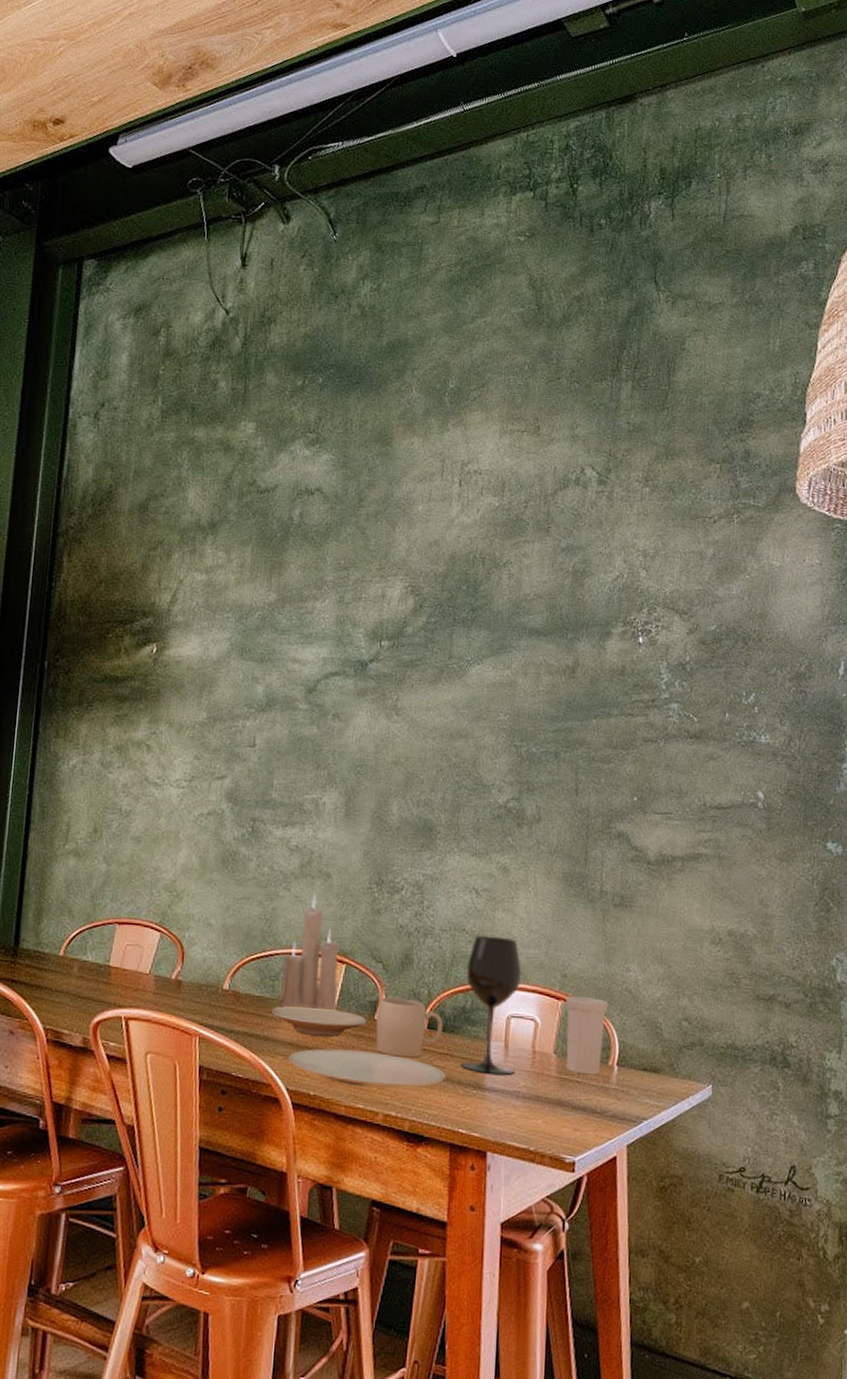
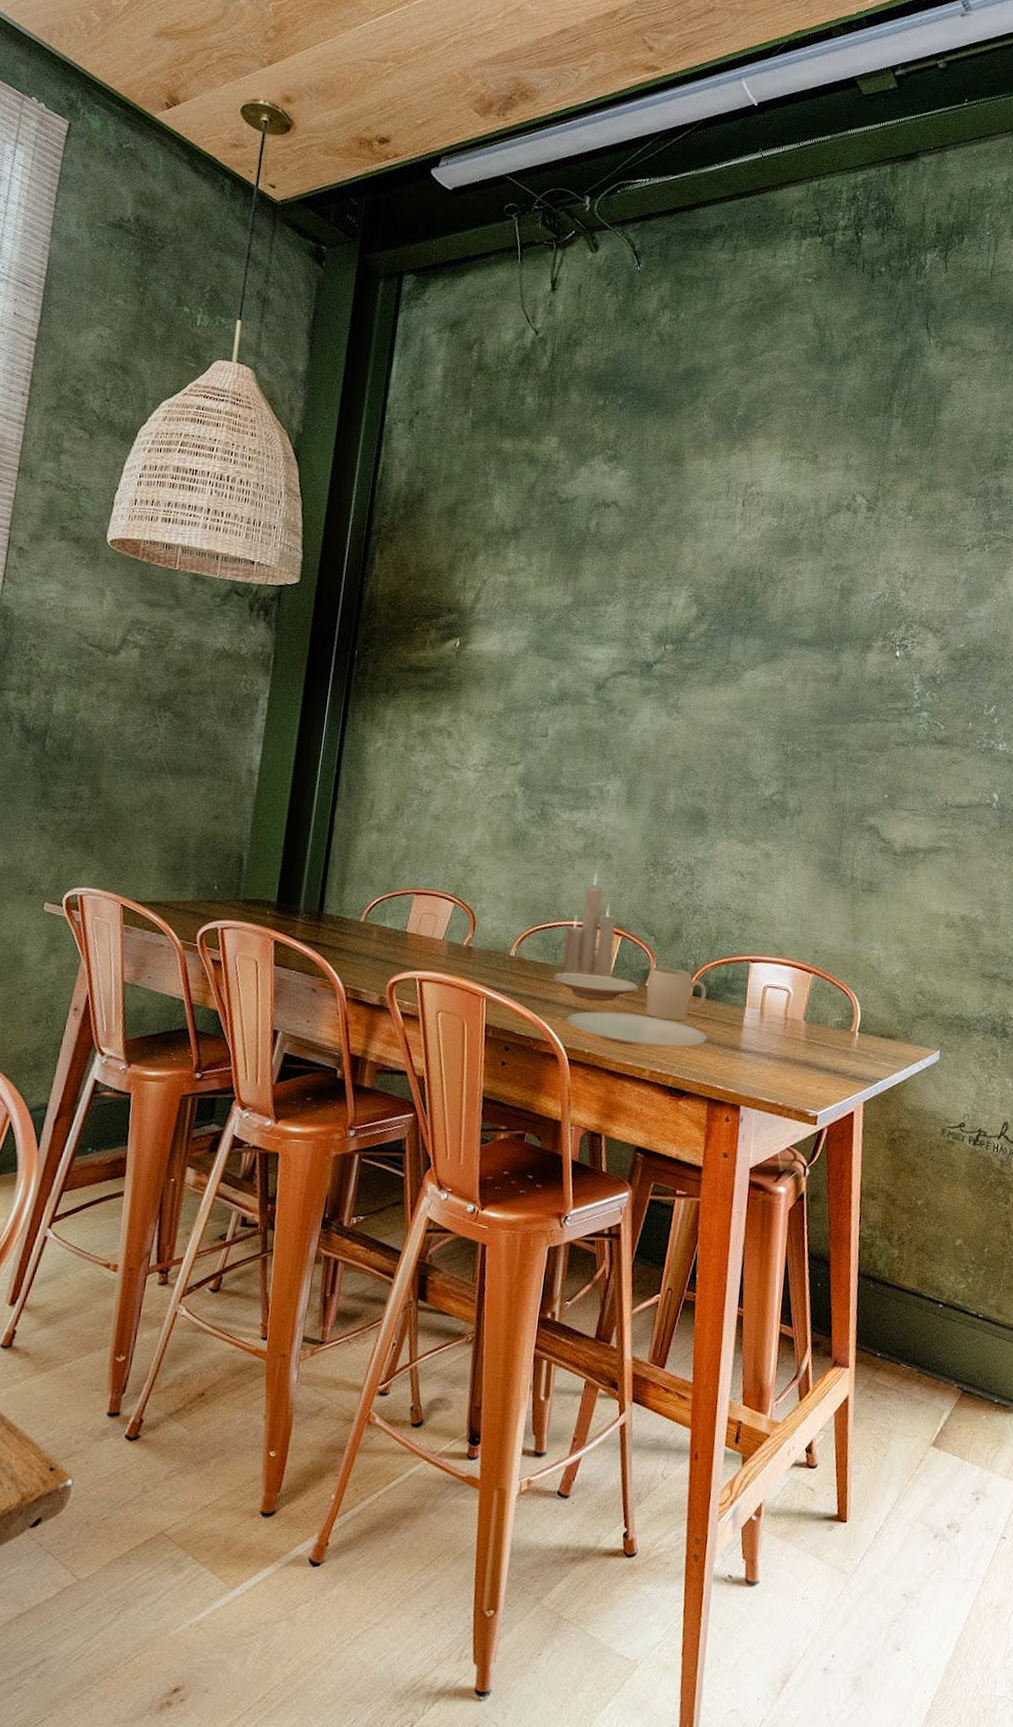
wineglass: present [460,935,522,1075] -> none [720,913,779,1038]
cup: present [566,996,609,1075] -> none [814,970,854,1040]

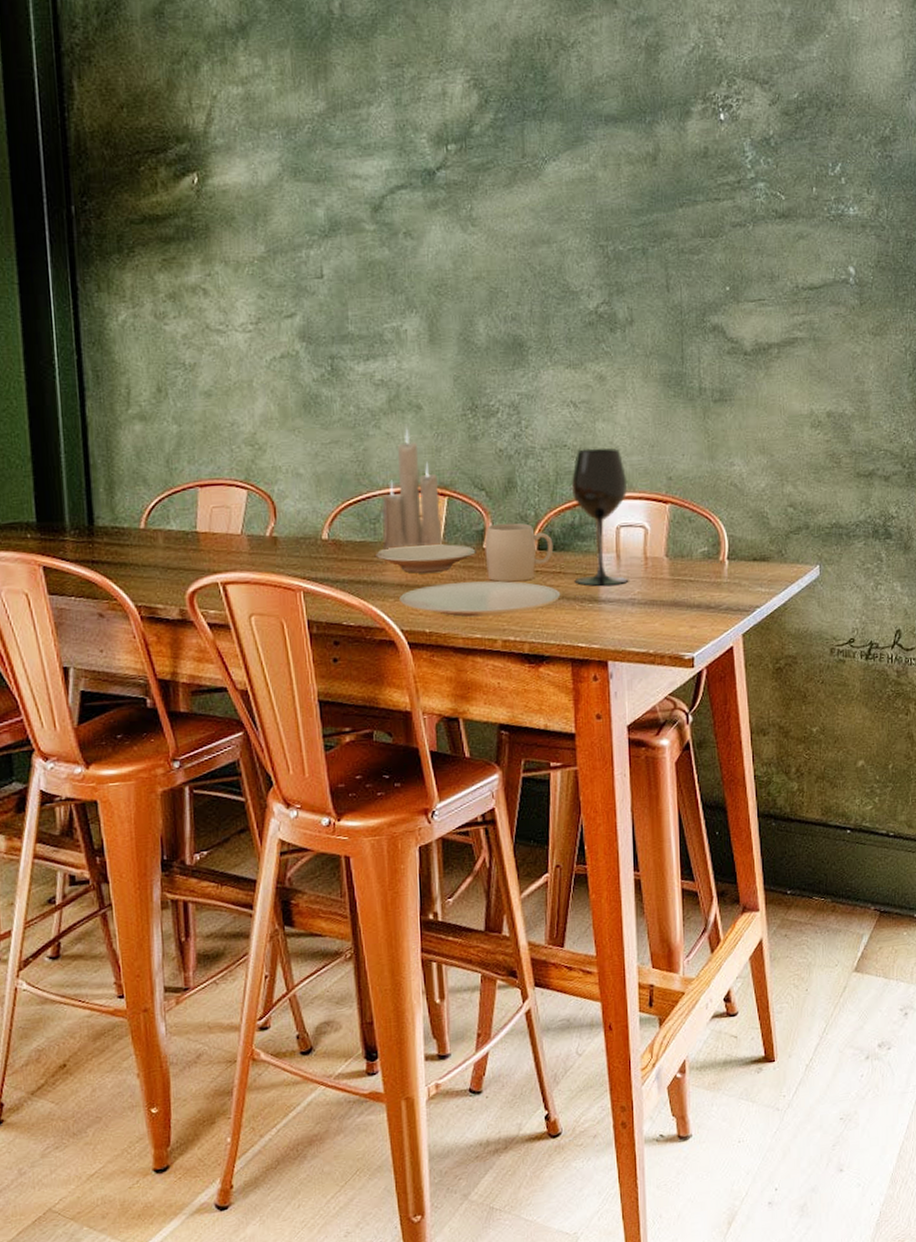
wineglass: none [720,913,779,1038] -> present [571,448,628,587]

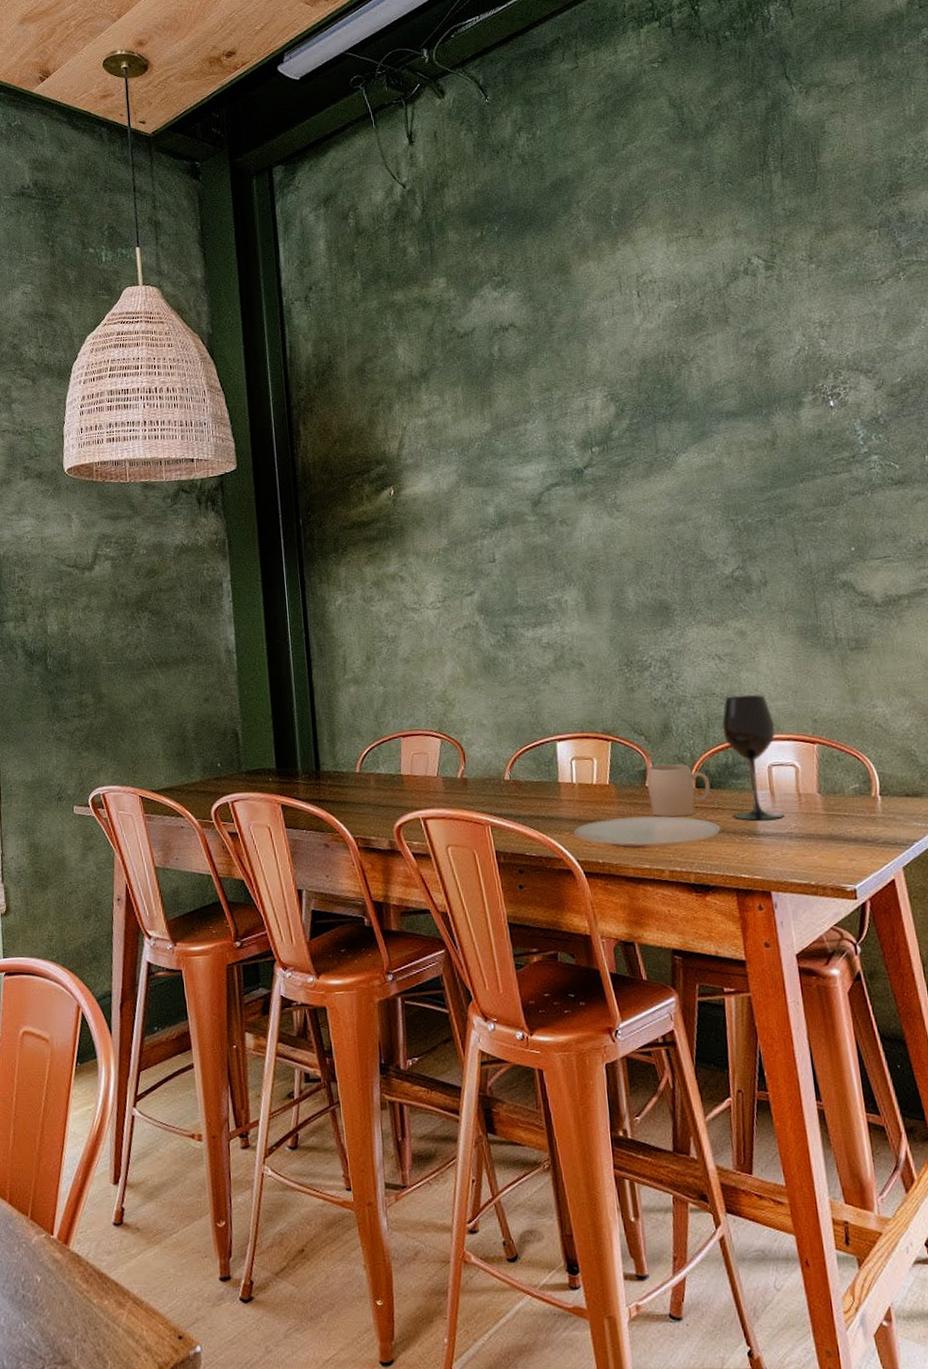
saucer: present [376,543,476,574] -> none [551,783,640,810]
candle: present [382,429,444,550] -> none [554,684,611,789]

